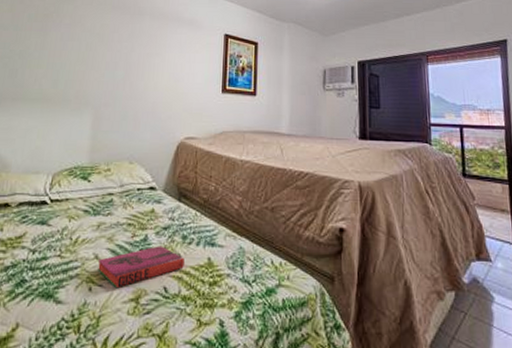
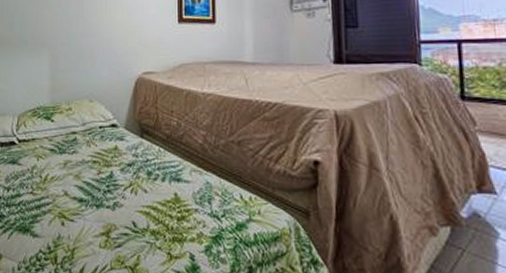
hardback book: present [97,246,184,289] -> none [67,182,151,223]

